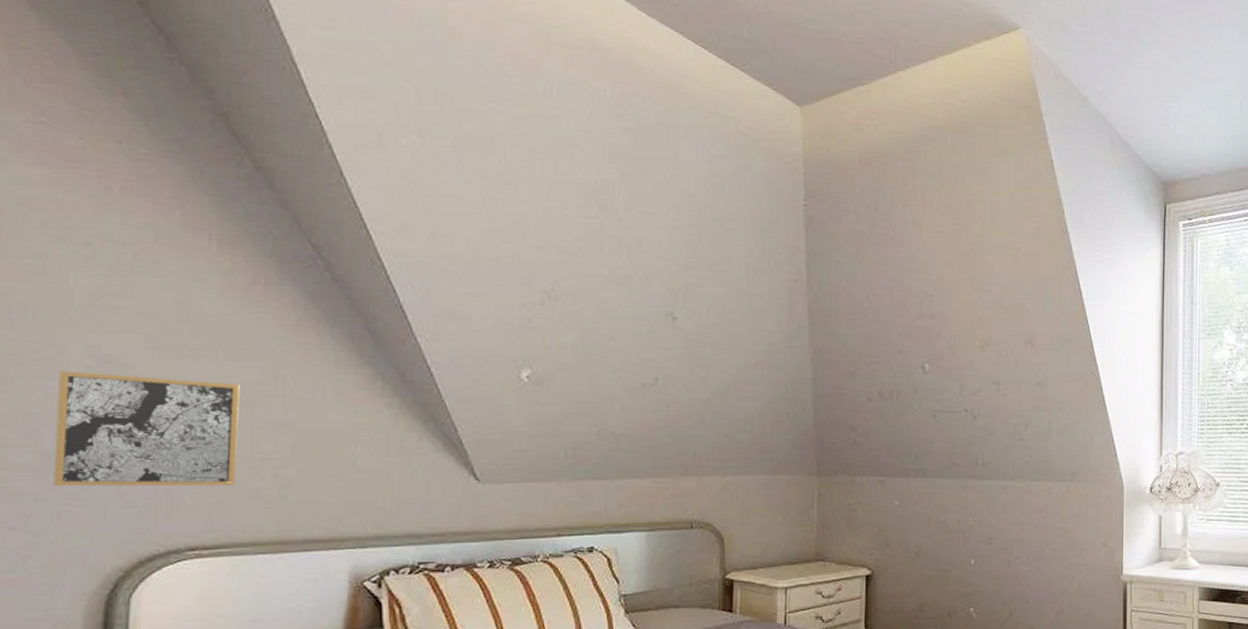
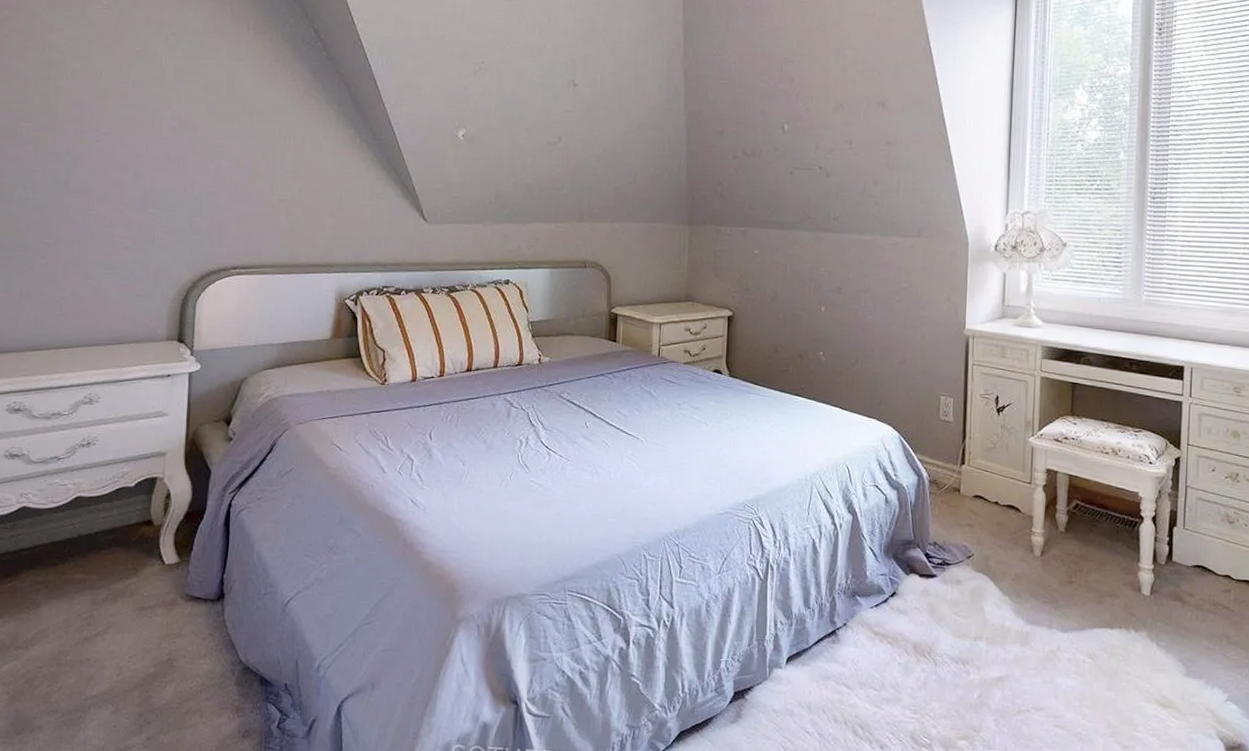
wall art: present [53,370,240,487] -> none [151,130,266,220]

